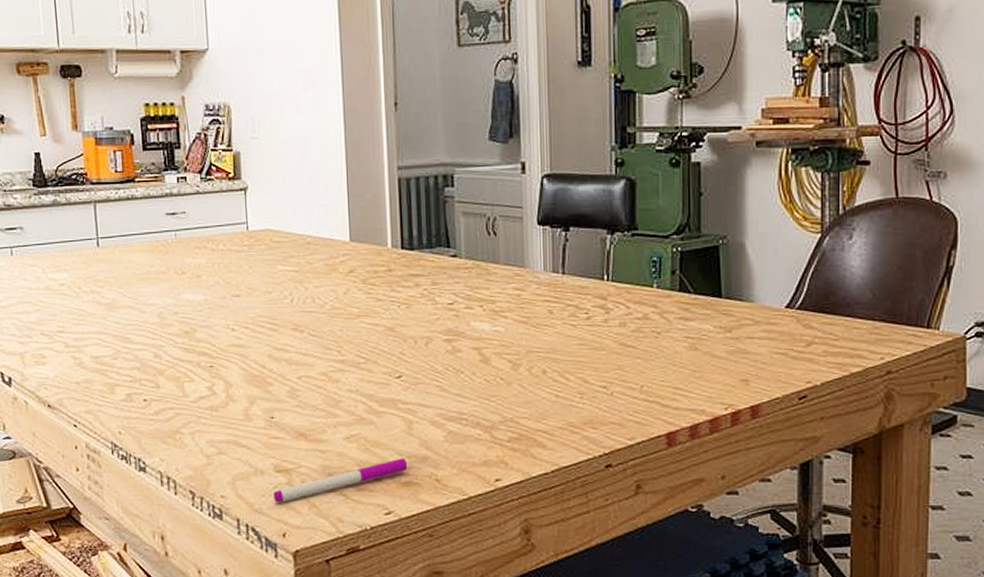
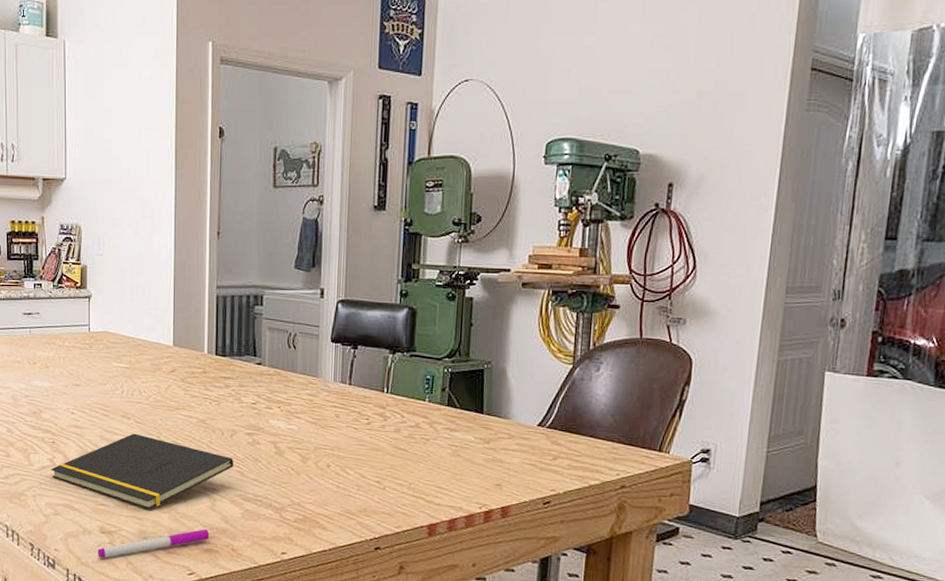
notepad: none [211,349,432,440] -> present [51,433,234,510]

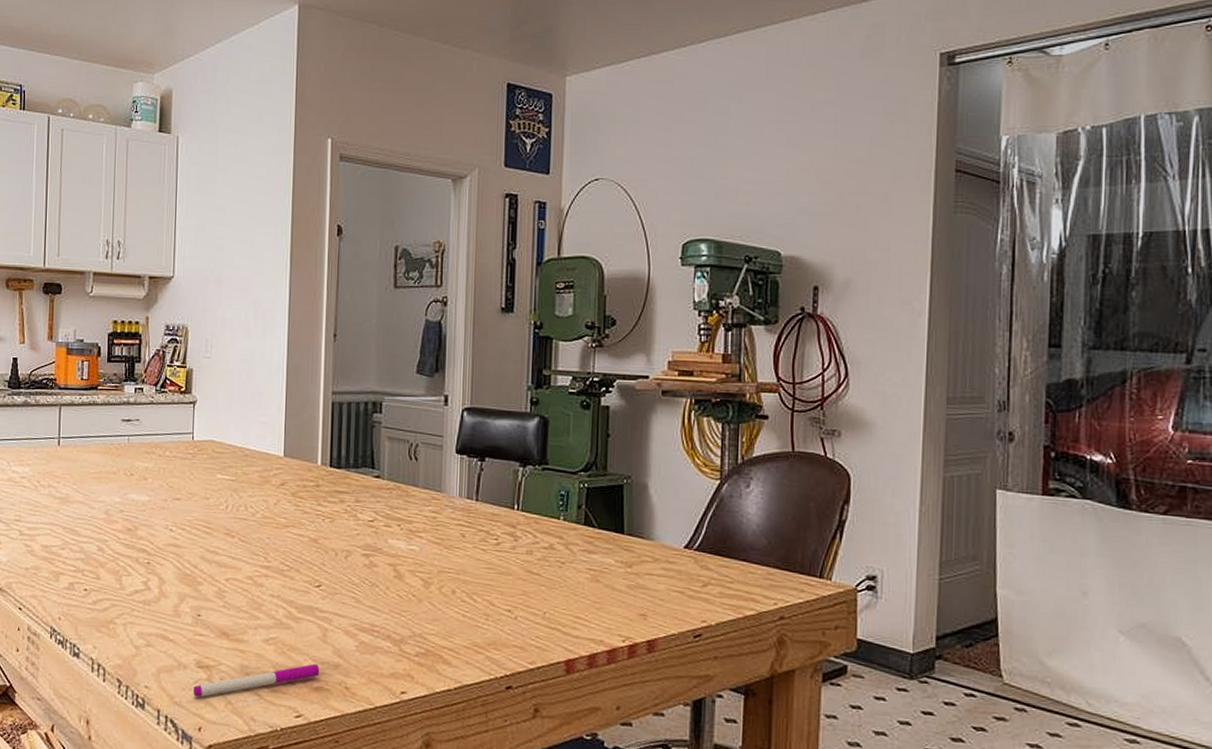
notepad: present [51,433,234,510] -> none [145,553,349,641]

